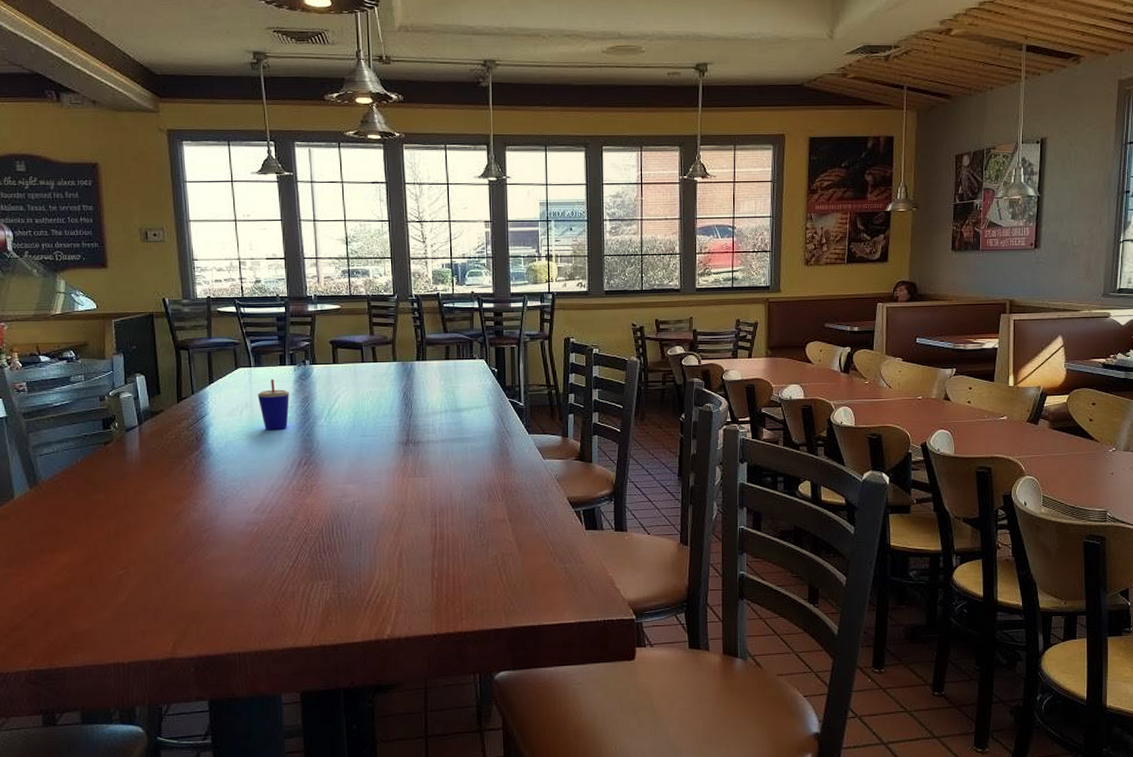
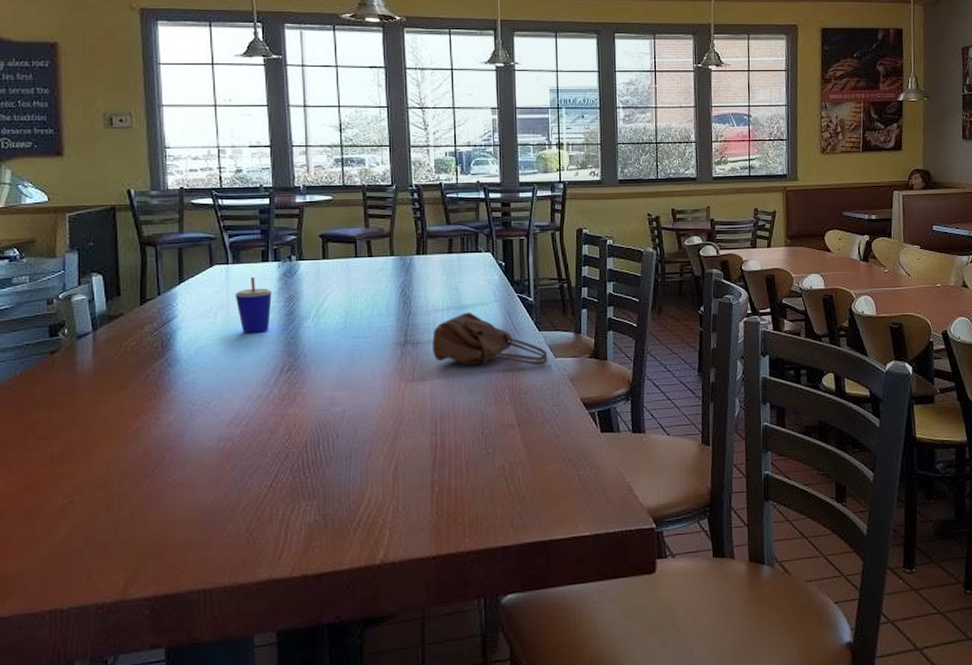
handbag: none [432,415,537,466] -> present [432,312,548,366]

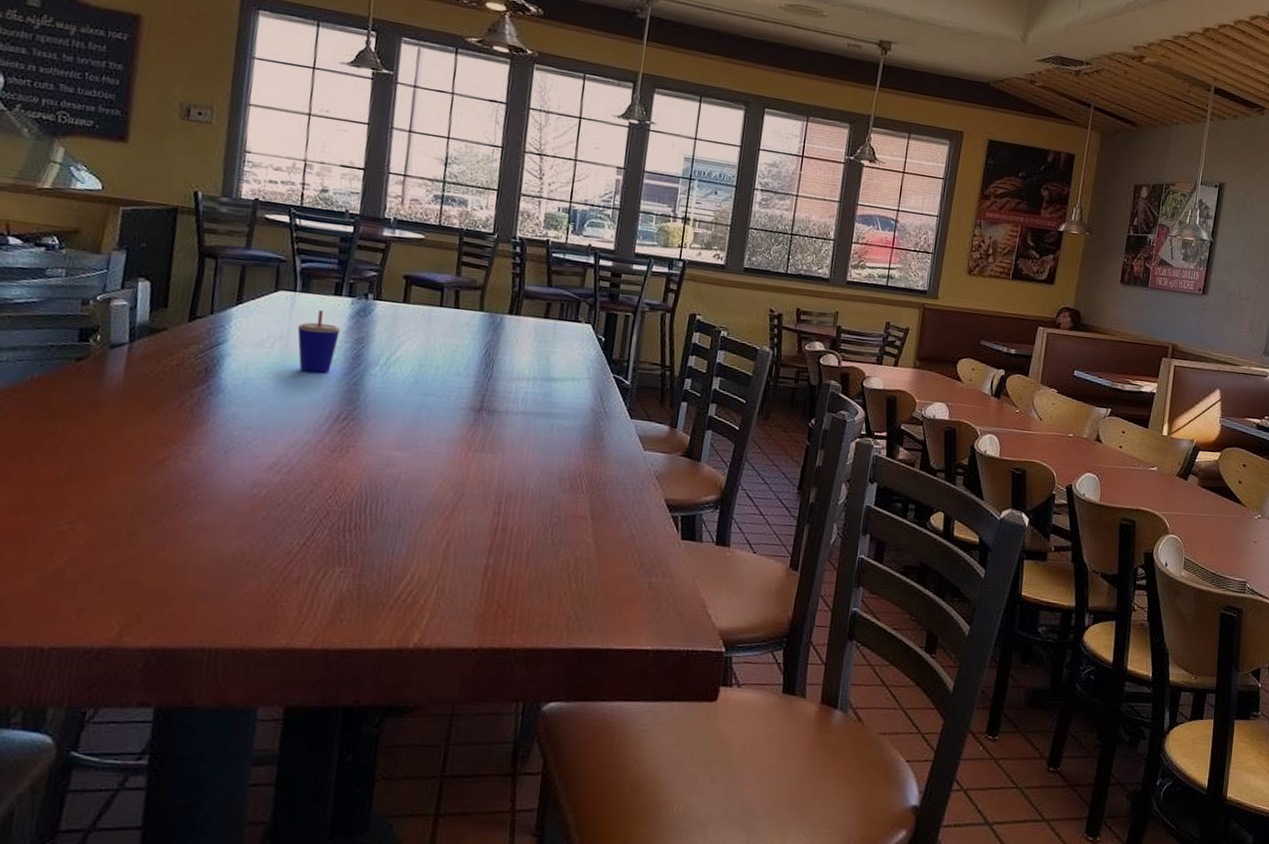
handbag: present [432,312,548,366] -> none [509,385,637,457]

